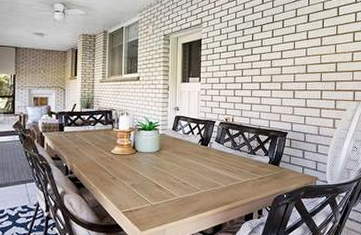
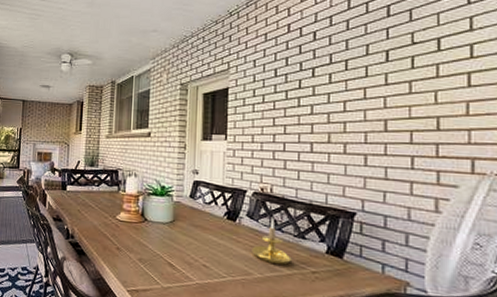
candle holder: none [219,140,247,176] -> present [251,217,293,266]

